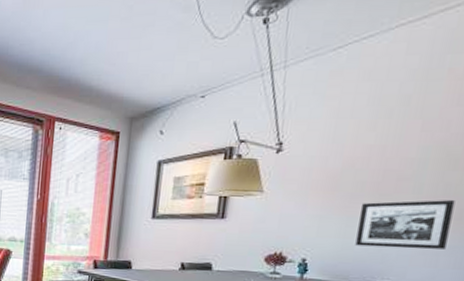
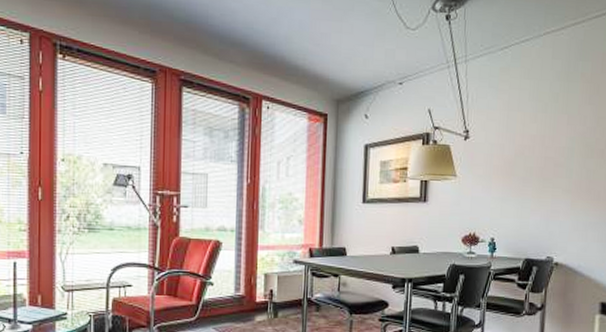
picture frame: present [355,200,455,250] -> none [529,183,594,226]

